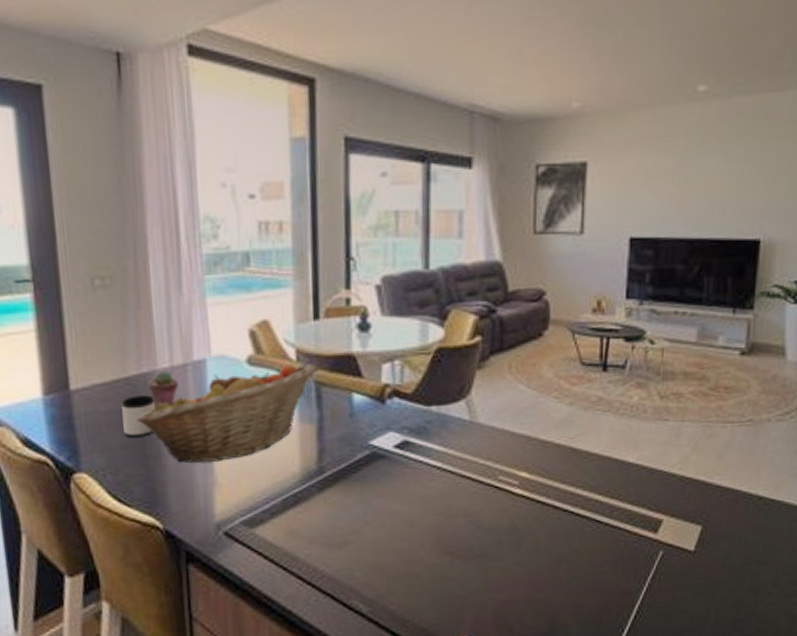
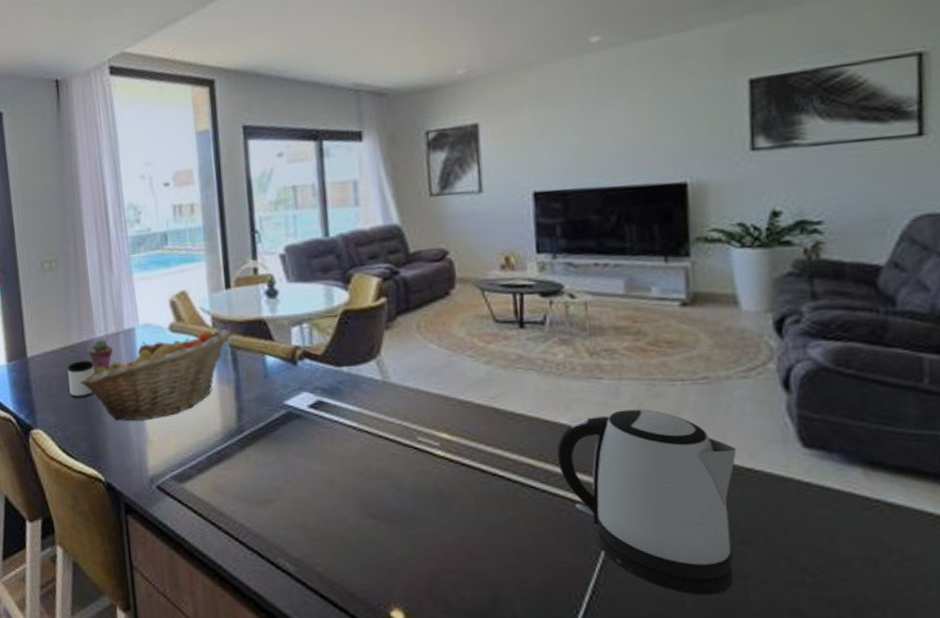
kettle: none [621,448,766,609] -> present [556,409,737,596]

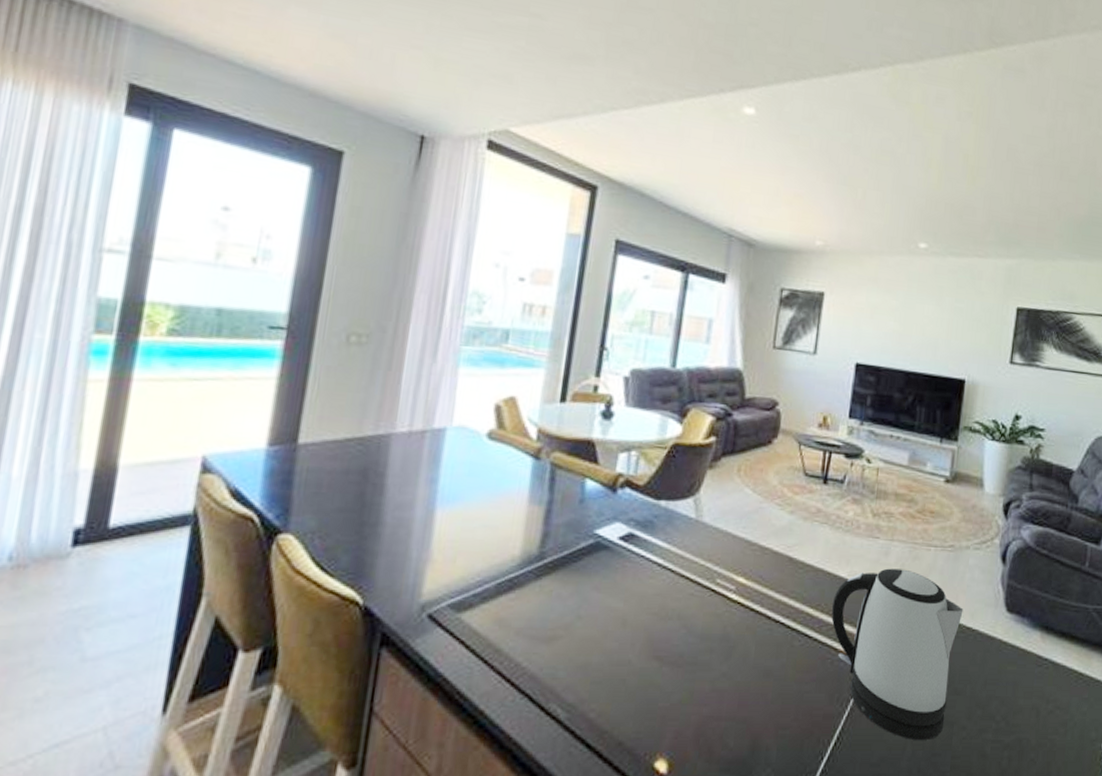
mug: present [67,360,94,398] -> none [344,457,385,502]
fruit basket: present [80,329,230,421] -> none [361,443,554,537]
potted succulent: present [88,339,113,372] -> none [381,434,413,473]

